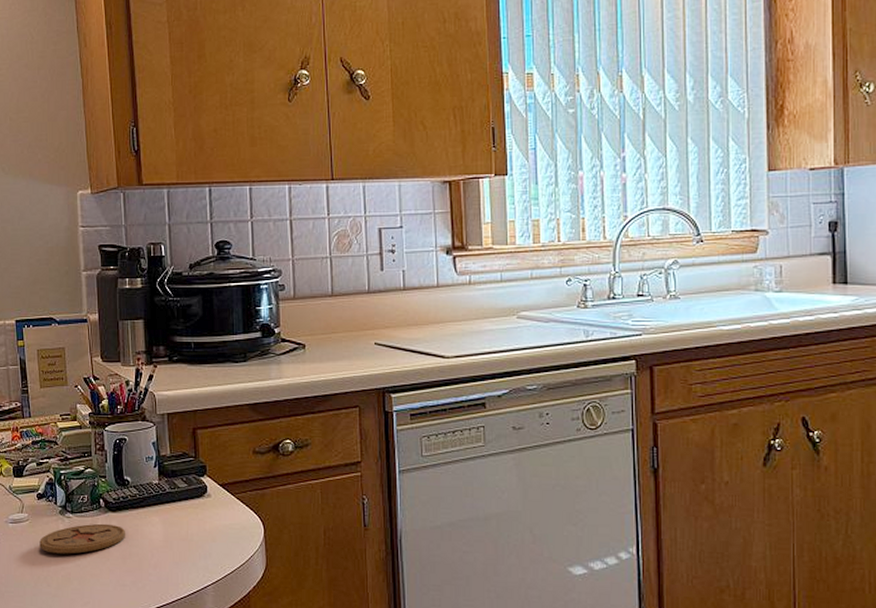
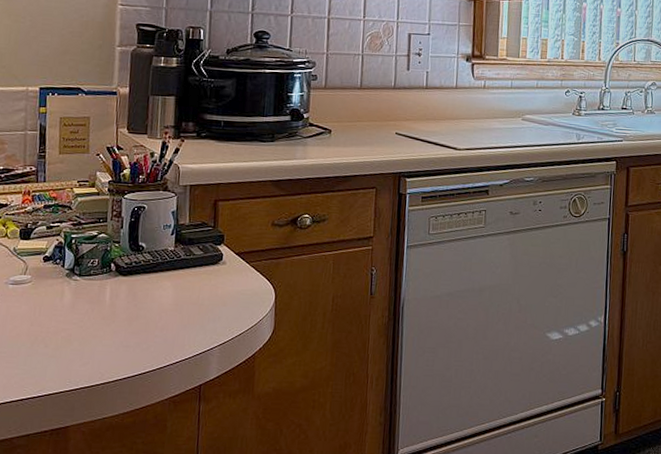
coaster: present [39,523,126,554] -> none [40,286,135,316]

